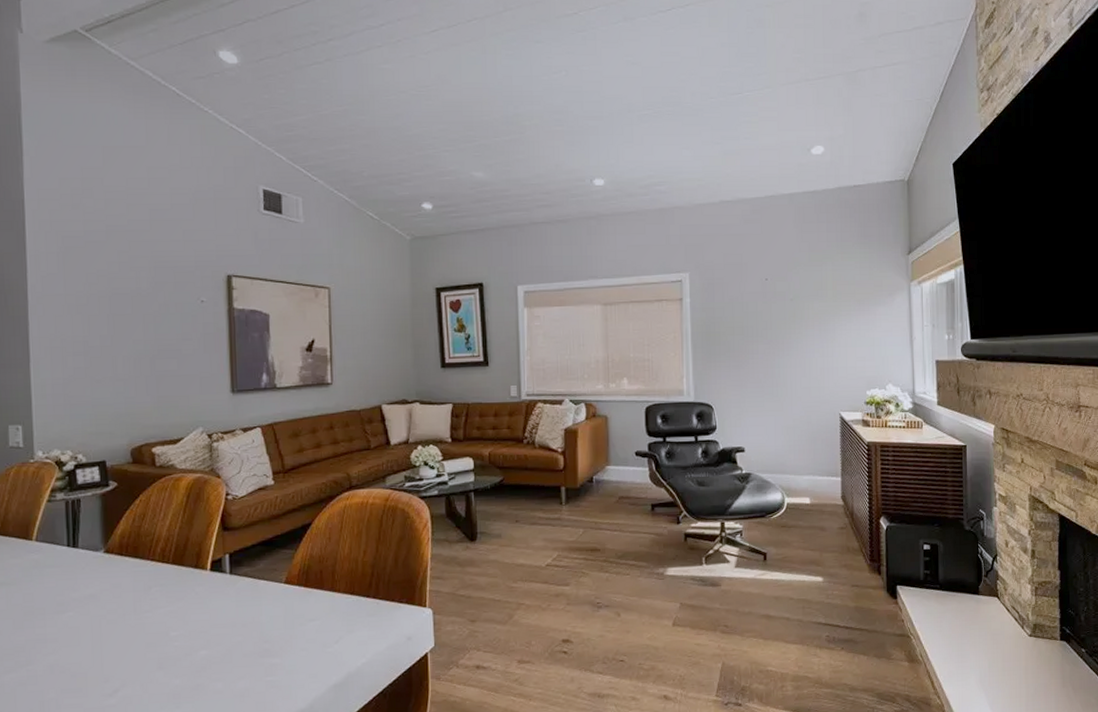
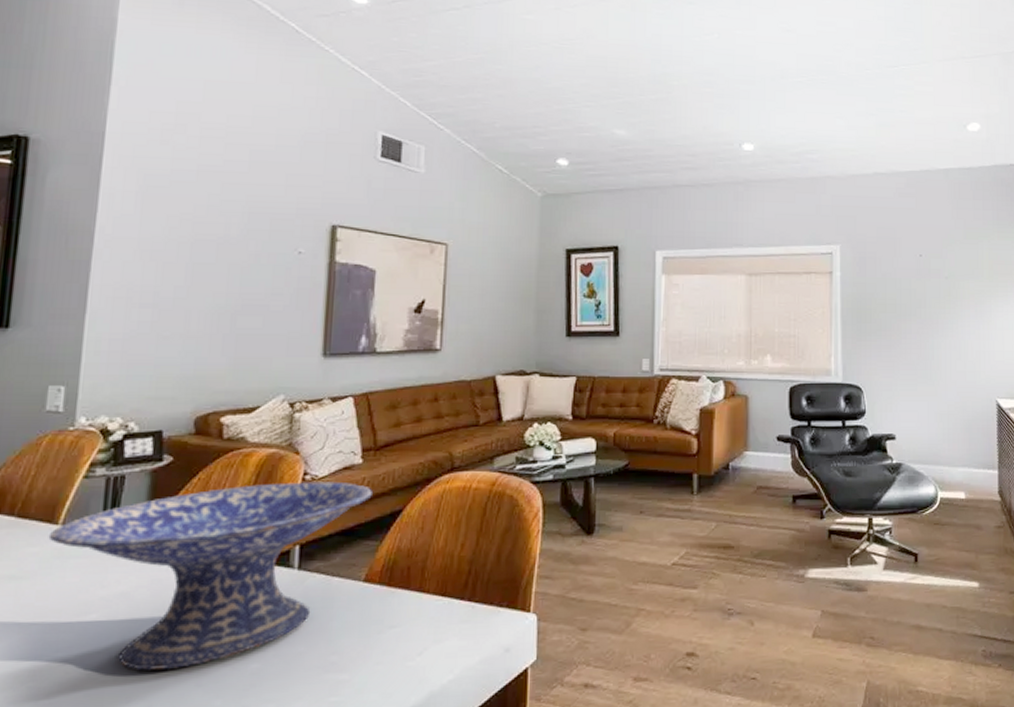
decorative bowl: none [26,500,286,656] -> present [48,481,374,670]

